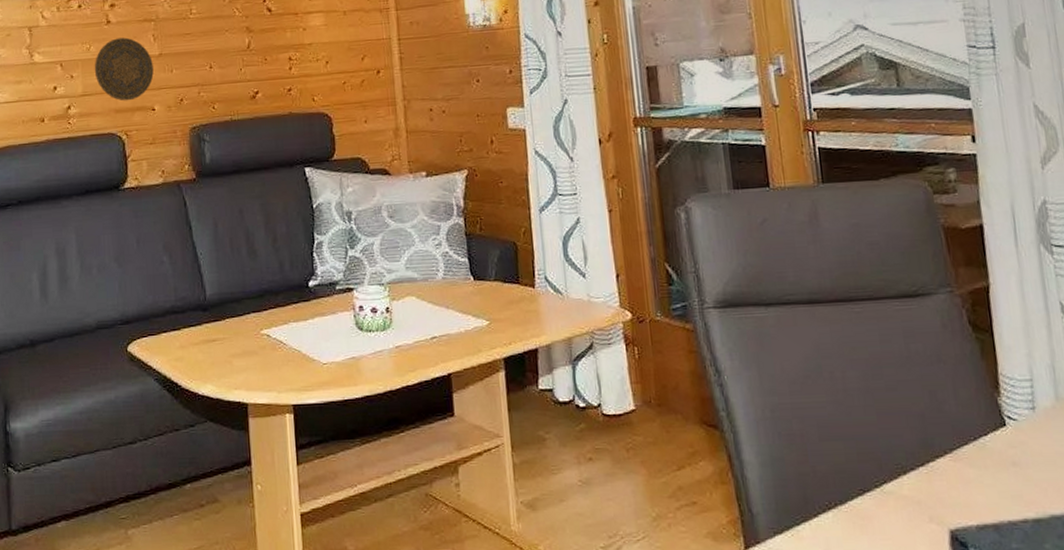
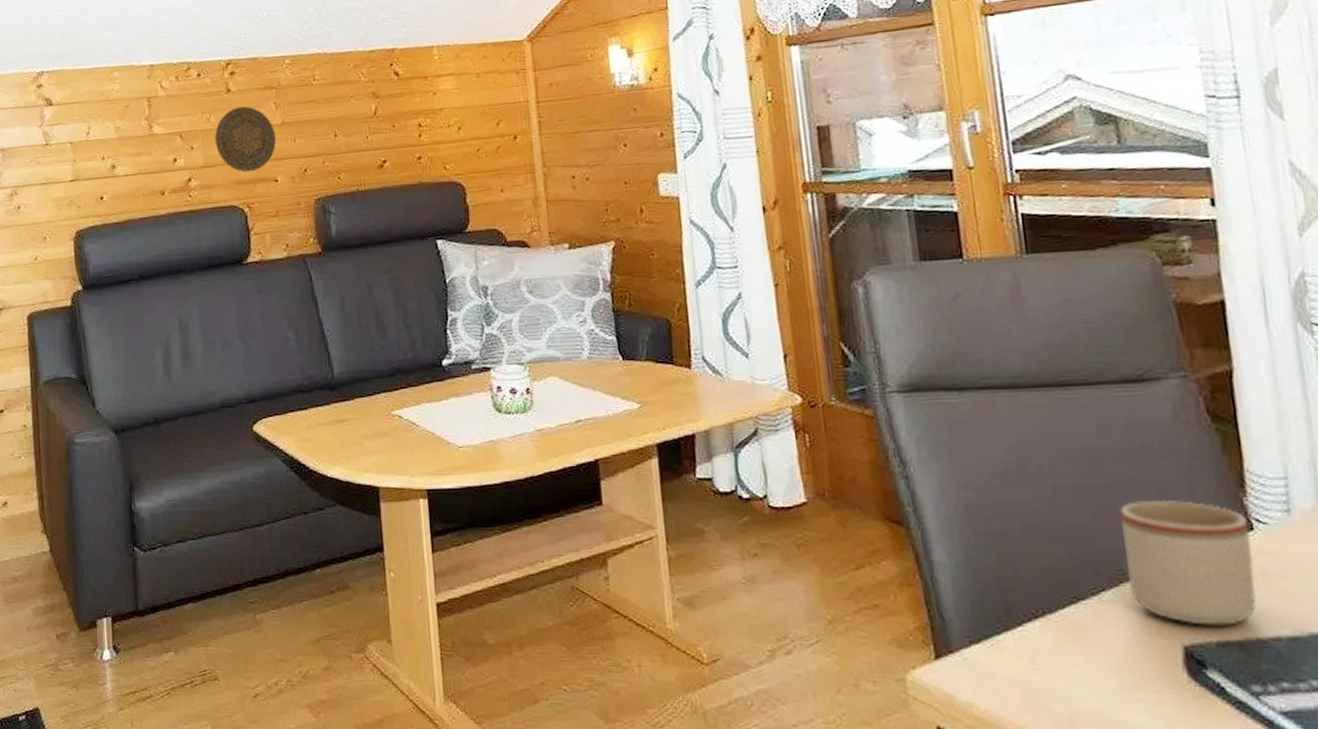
mug: none [898,400,1009,511] -> present [1119,499,1257,625]

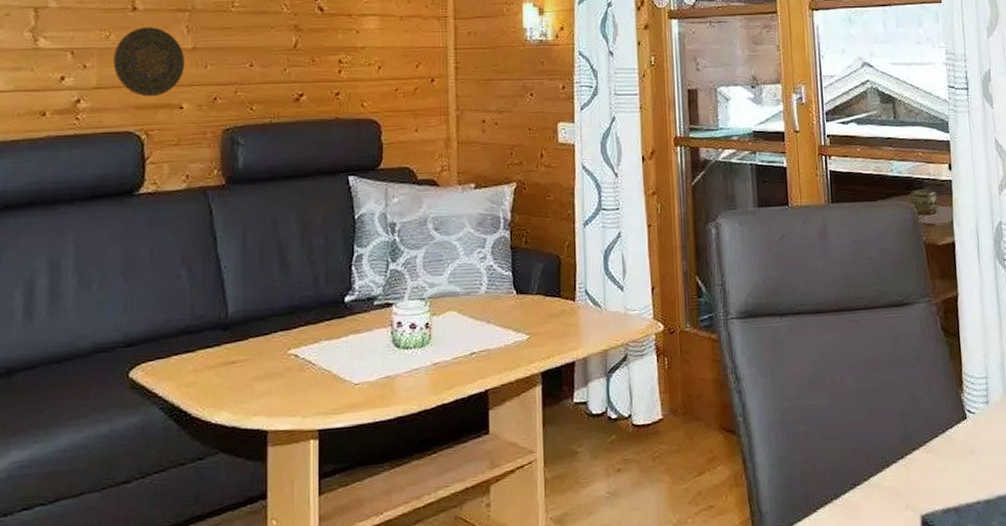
mug: present [1119,499,1257,625] -> none [884,398,967,497]

